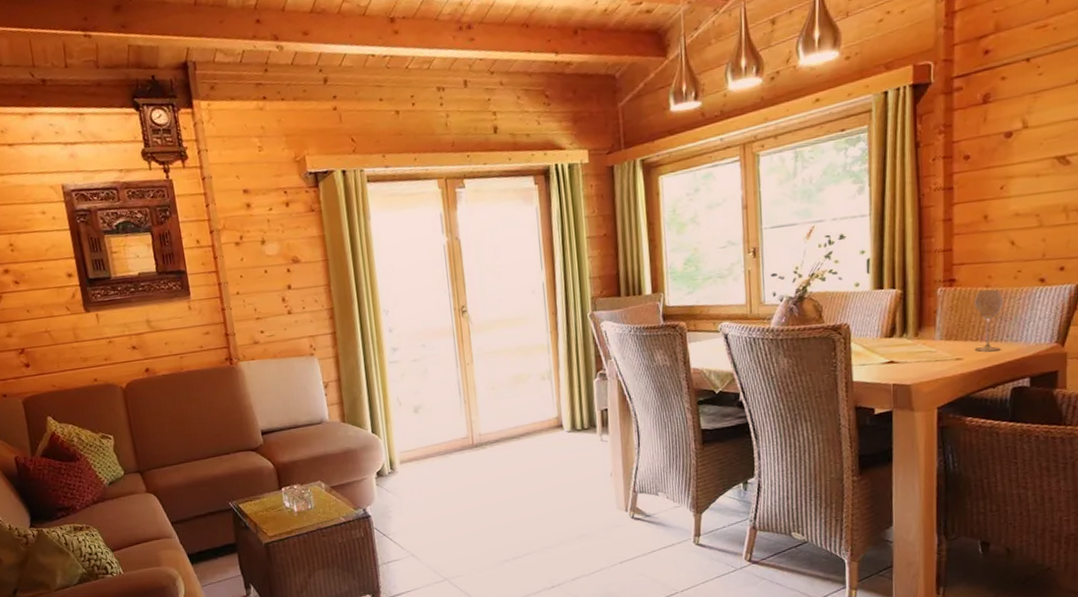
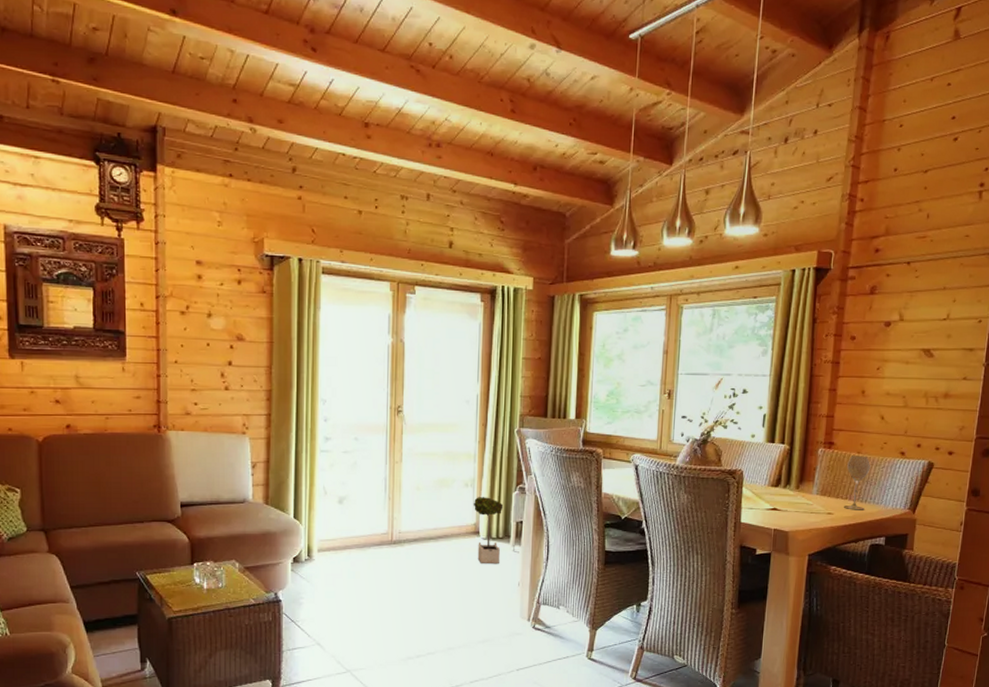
potted tree: none [552,388,588,457] -> present [473,497,504,563]

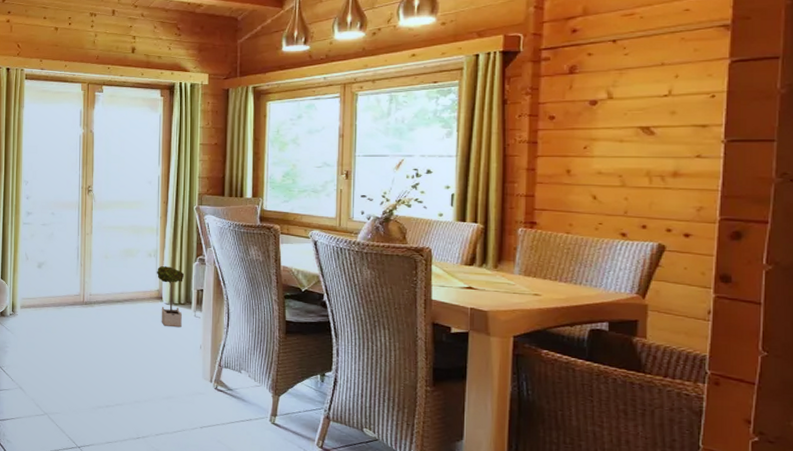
wineglass: present [844,455,871,510] -> none [554,236,583,293]

